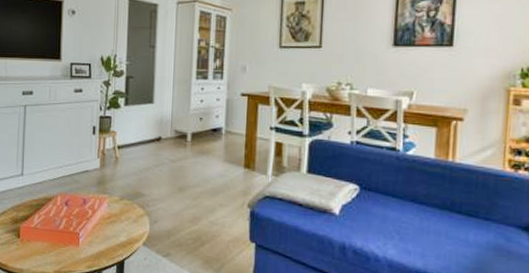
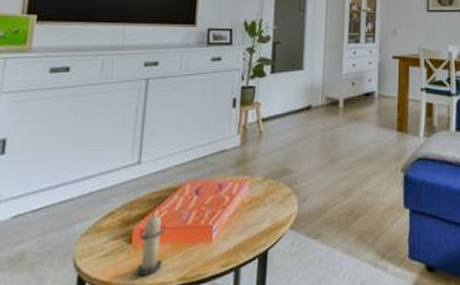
candle: none [24,216,44,264] -> present [136,213,167,275]

